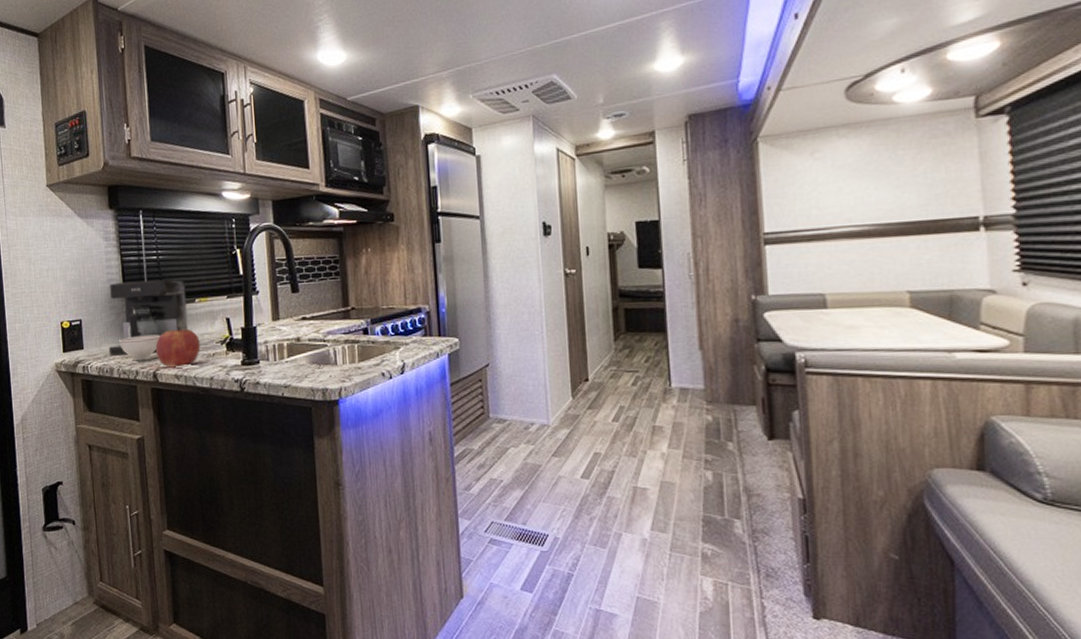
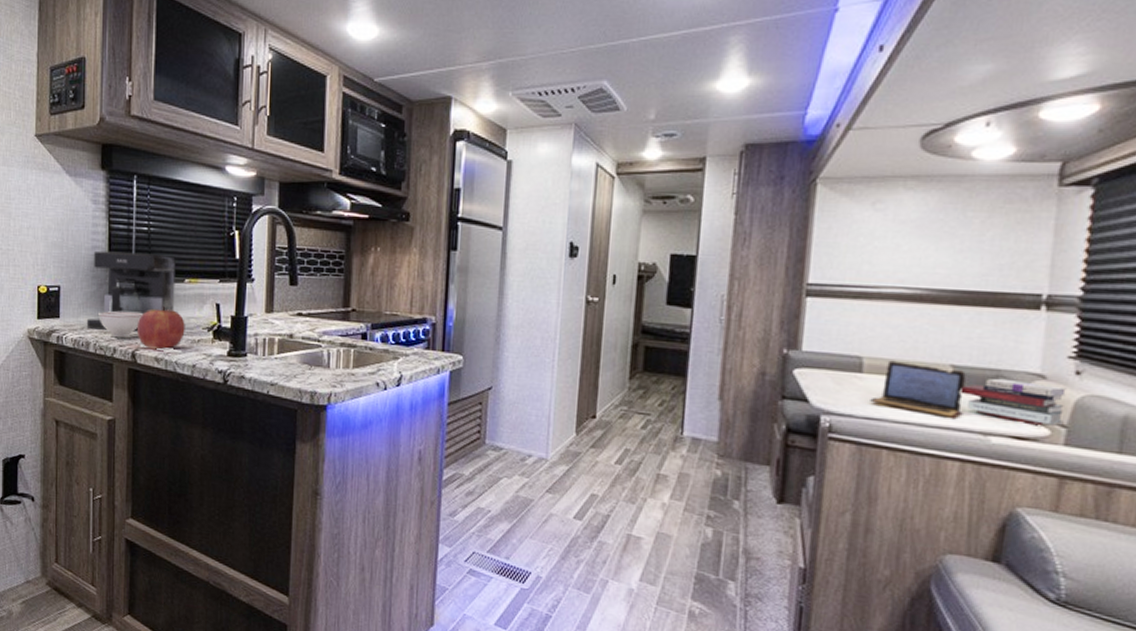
laptop: none [838,293,926,342] -> present [870,360,966,420]
books: none [919,297,1020,338] -> present [960,378,1067,427]

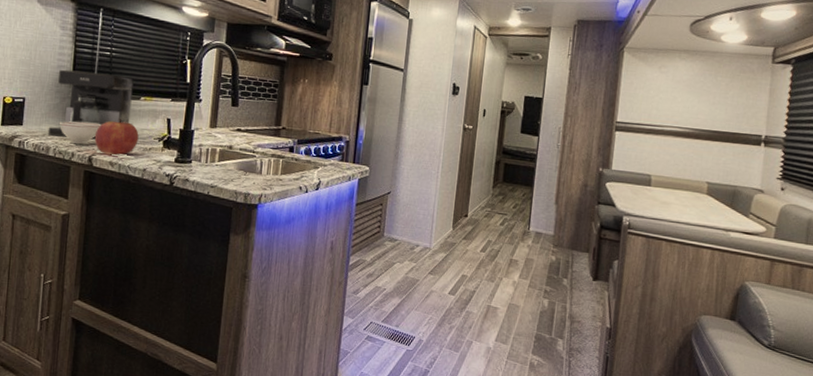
laptop: present [870,360,966,420] -> none [655,178,716,220]
books: present [960,378,1067,427] -> none [712,191,776,226]

